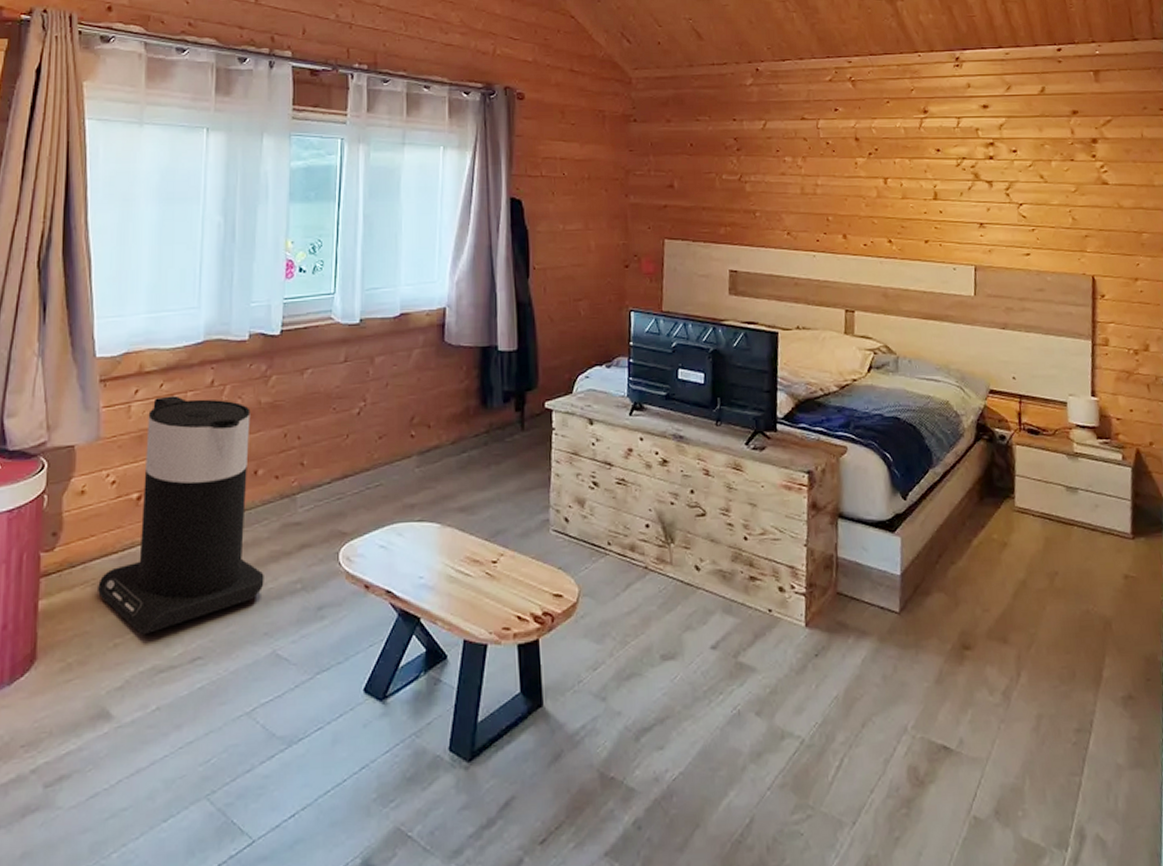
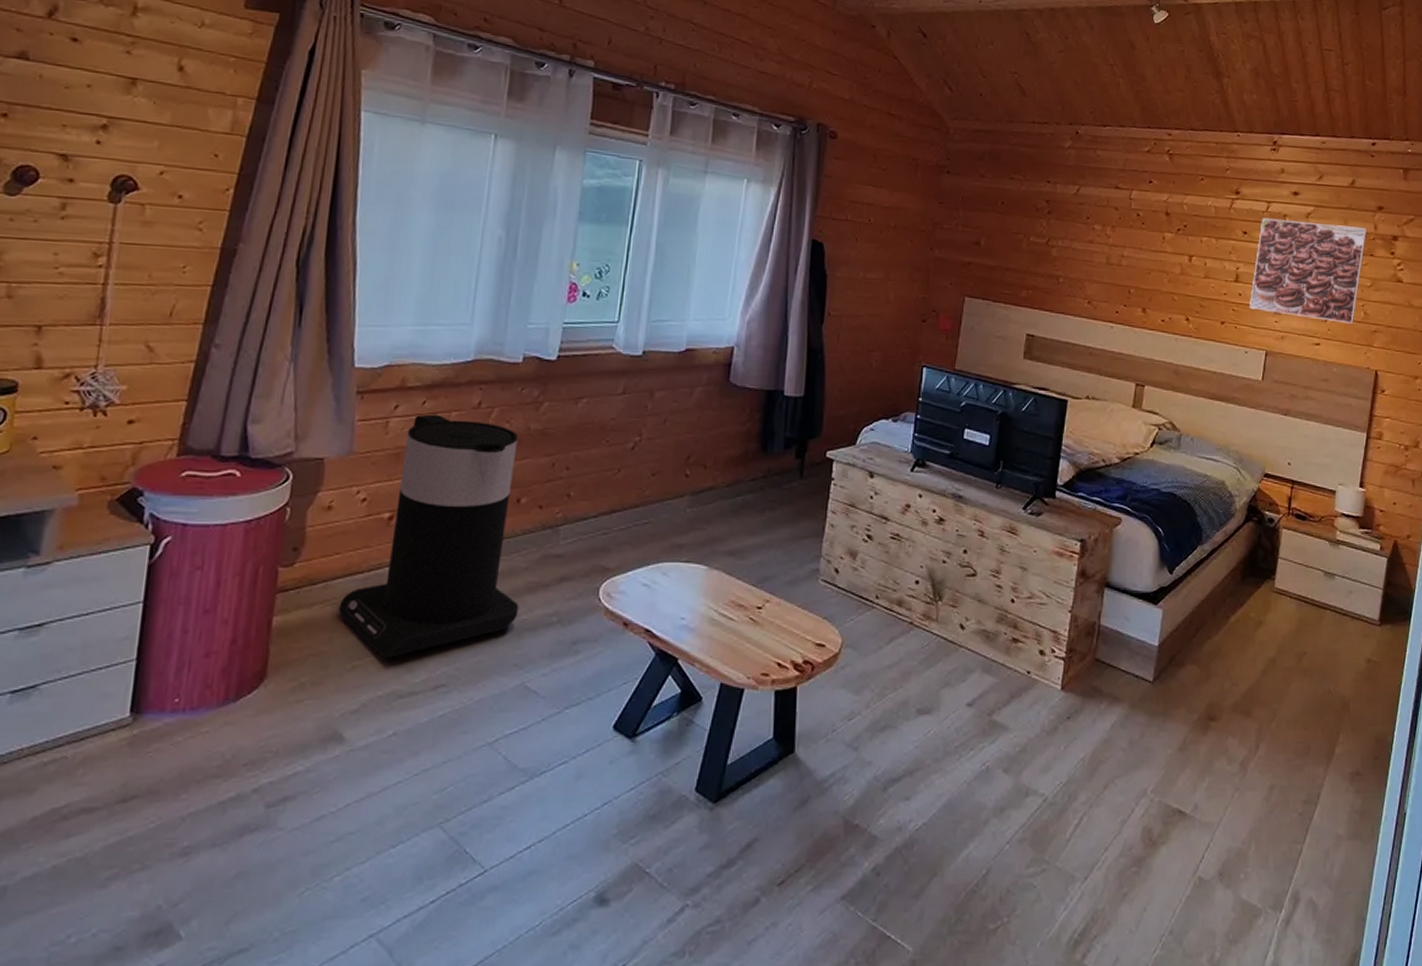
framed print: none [951,133,1064,231] -> present [1250,218,1367,324]

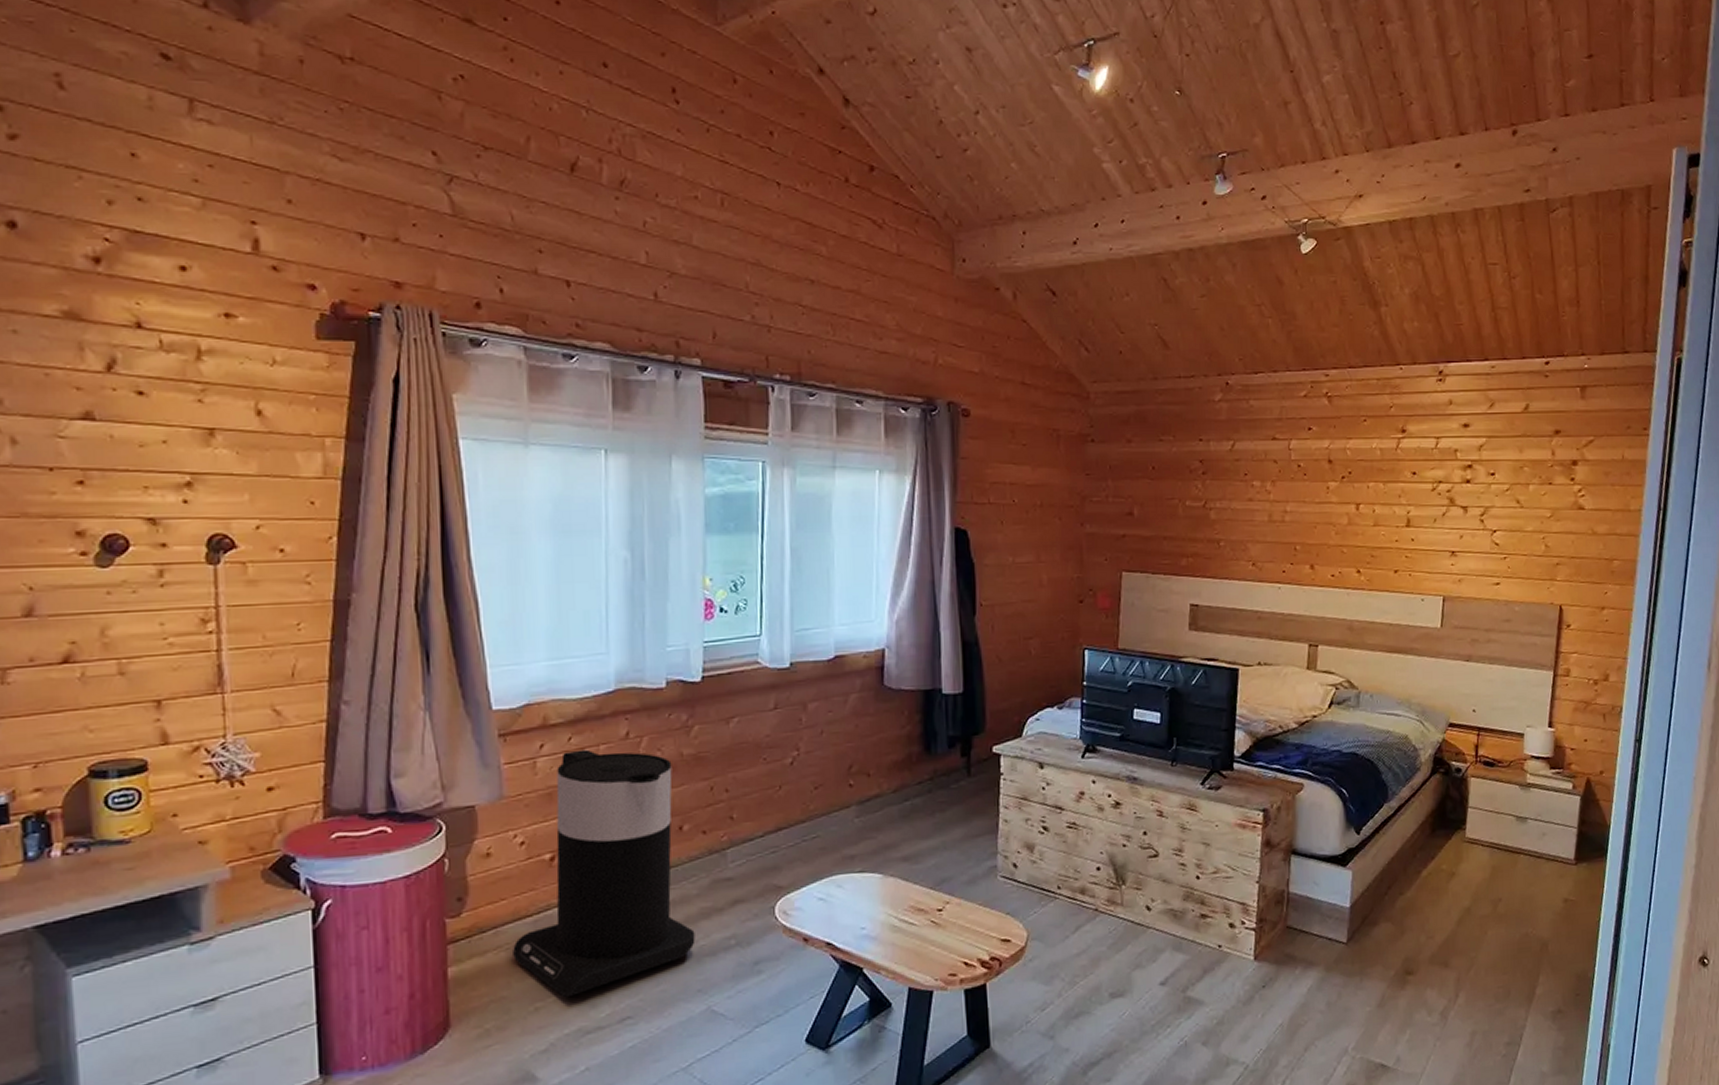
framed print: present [1250,218,1367,324] -> none [1423,455,1545,559]

